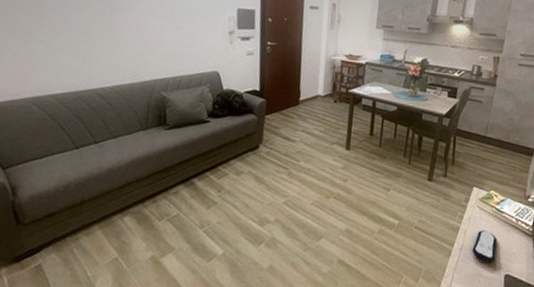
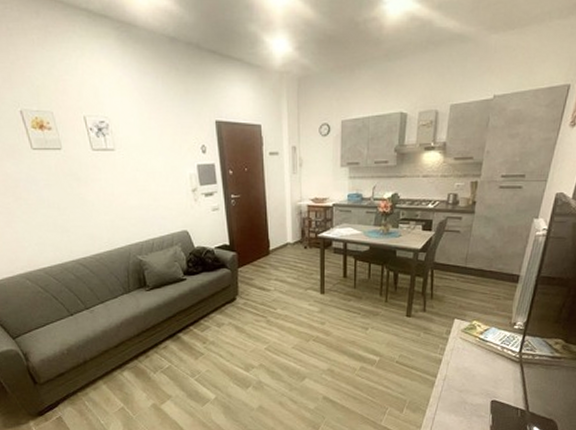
remote control: present [472,230,497,262] -> none [456,360,482,390]

